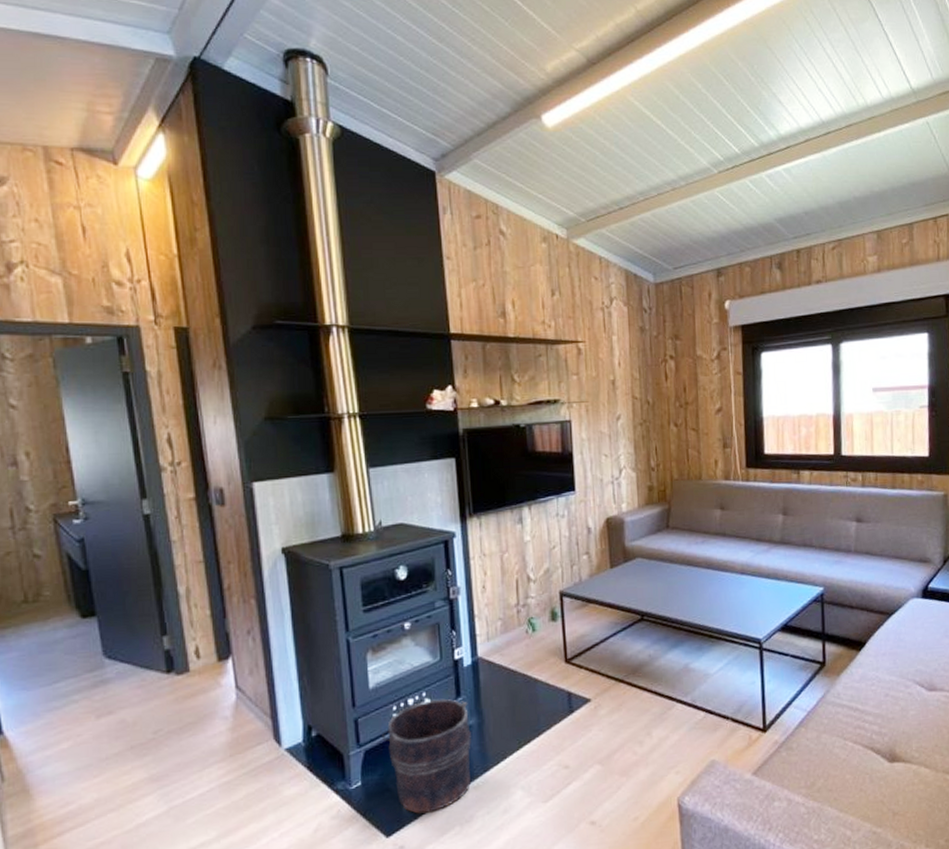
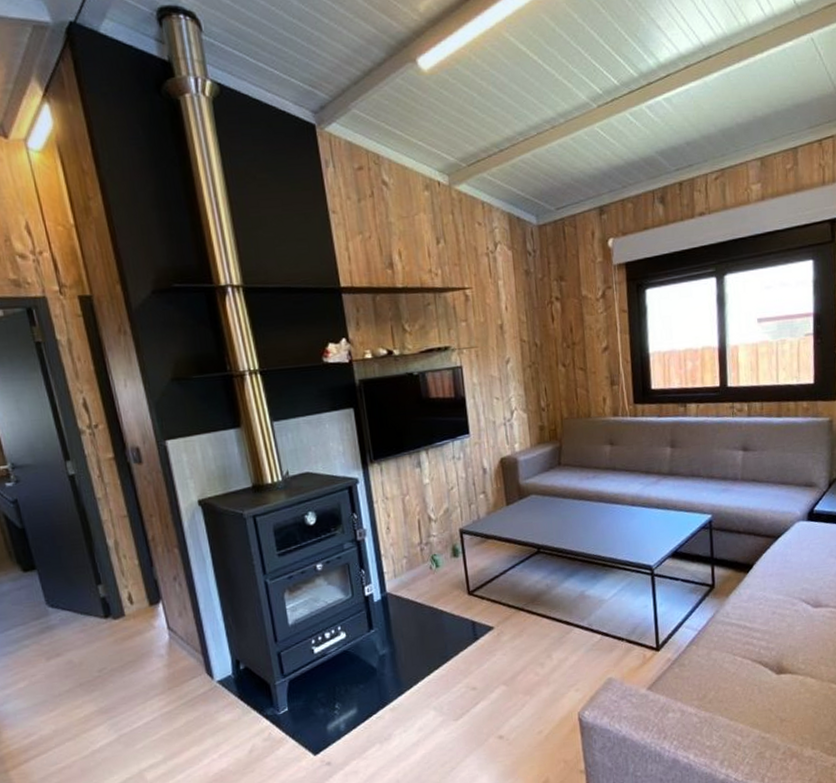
bucket: present [382,699,471,814] -> none [303,632,387,734]

